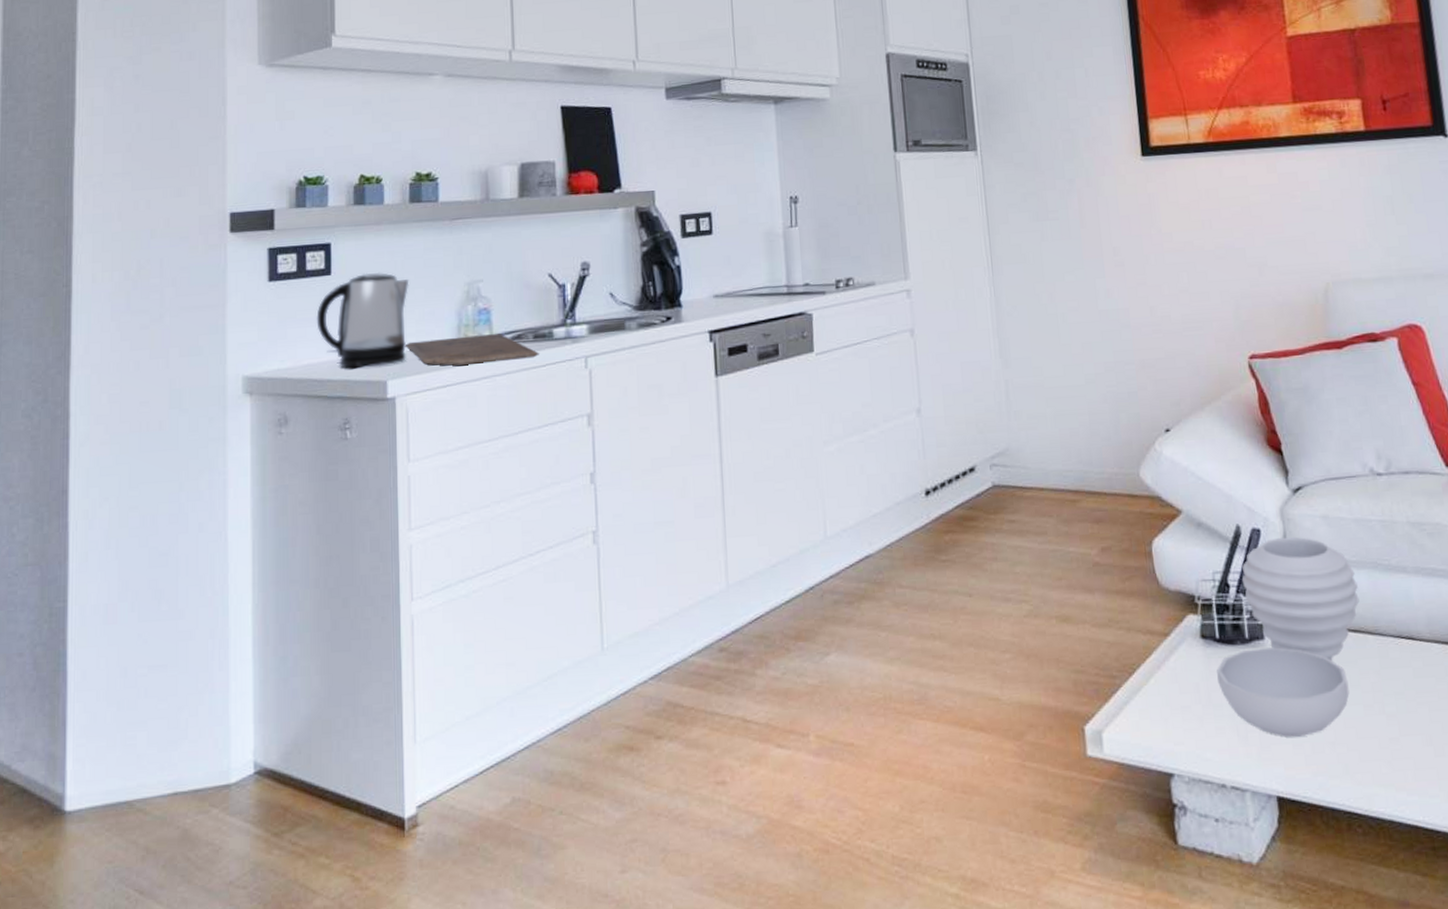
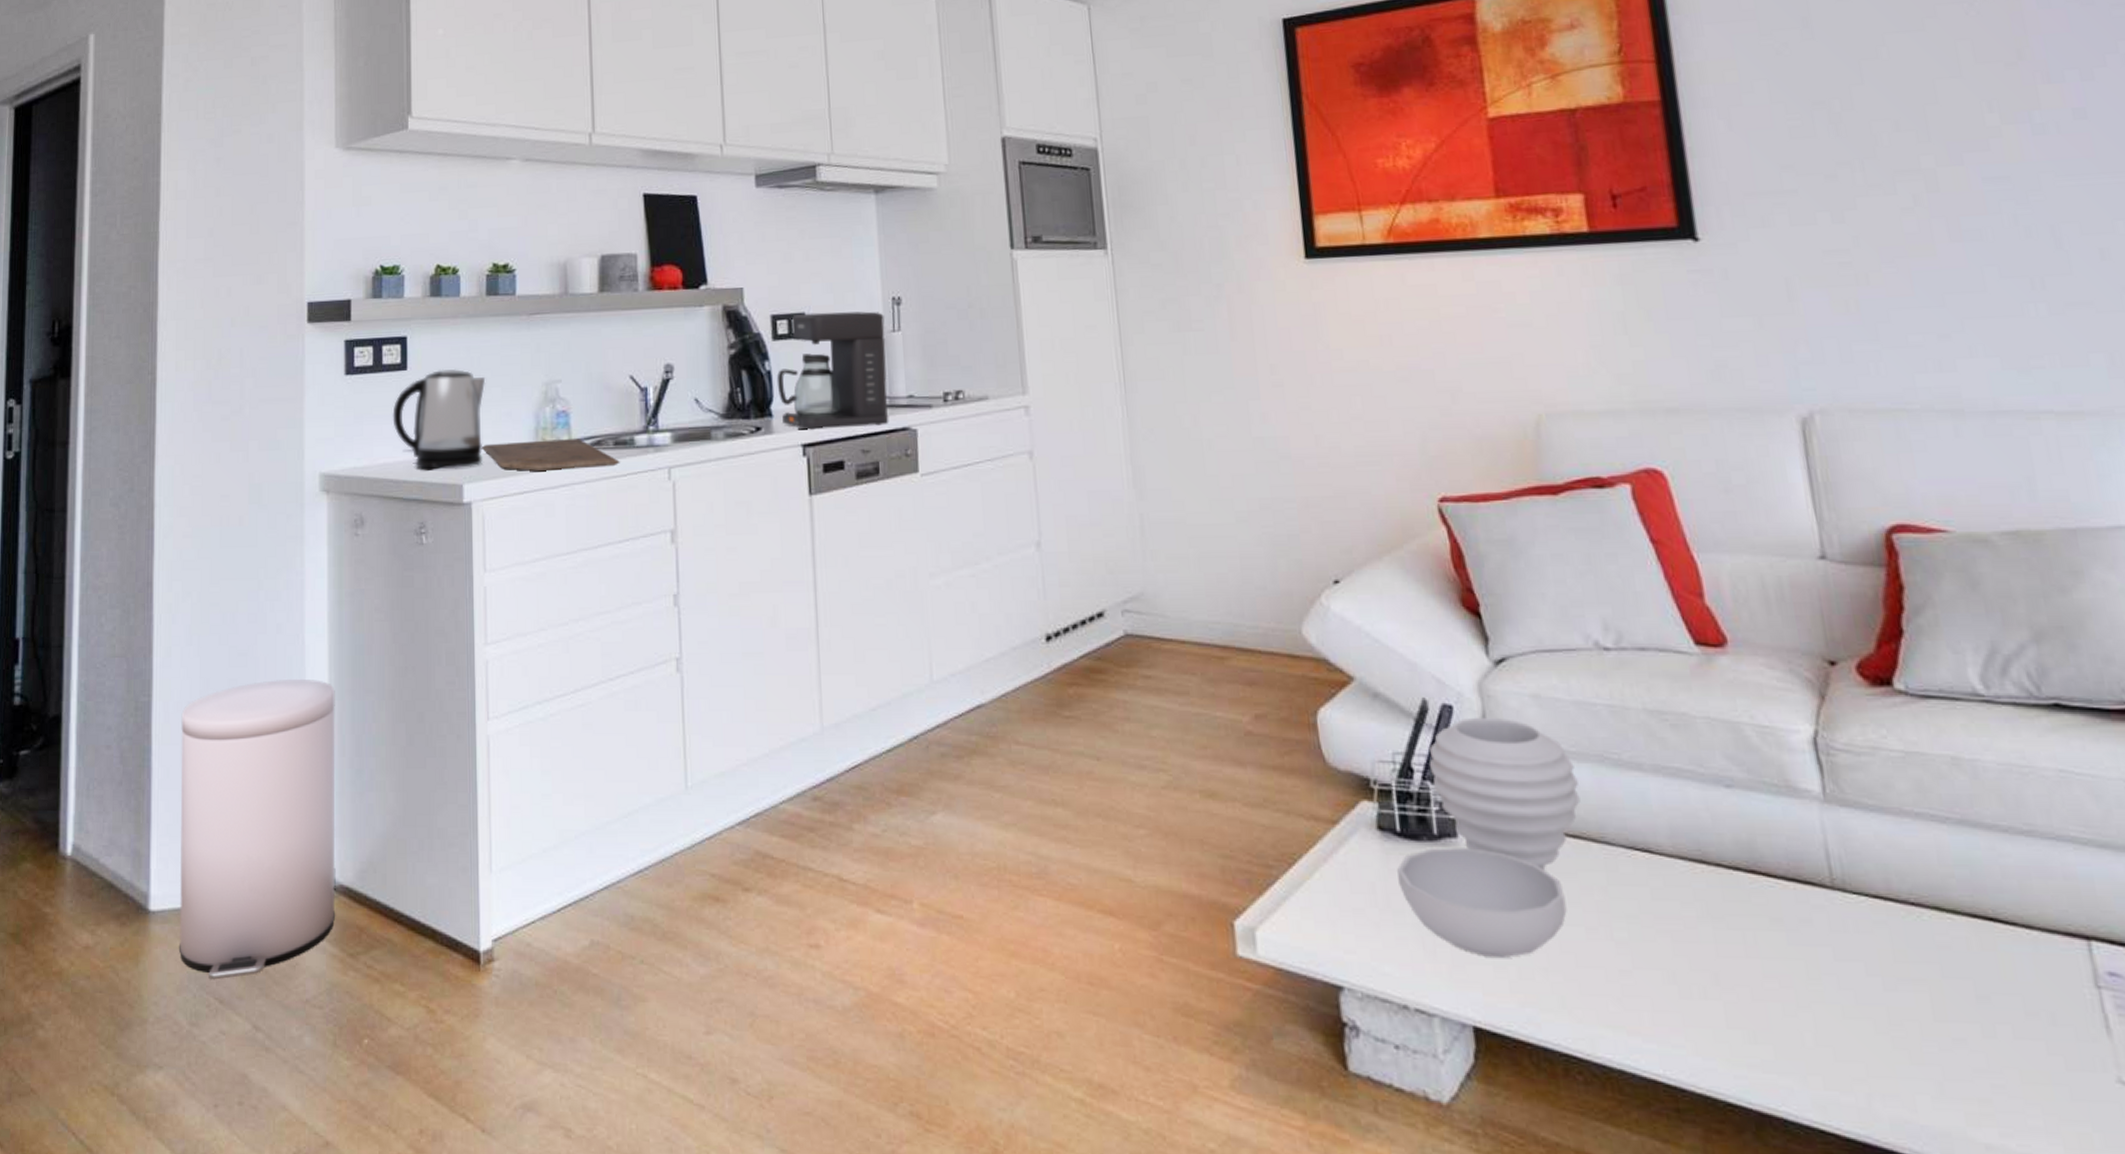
pedal bin: none [96,574,260,873] -> present [178,680,336,980]
coffee maker: none [685,209,788,319] -> present [776,311,889,431]

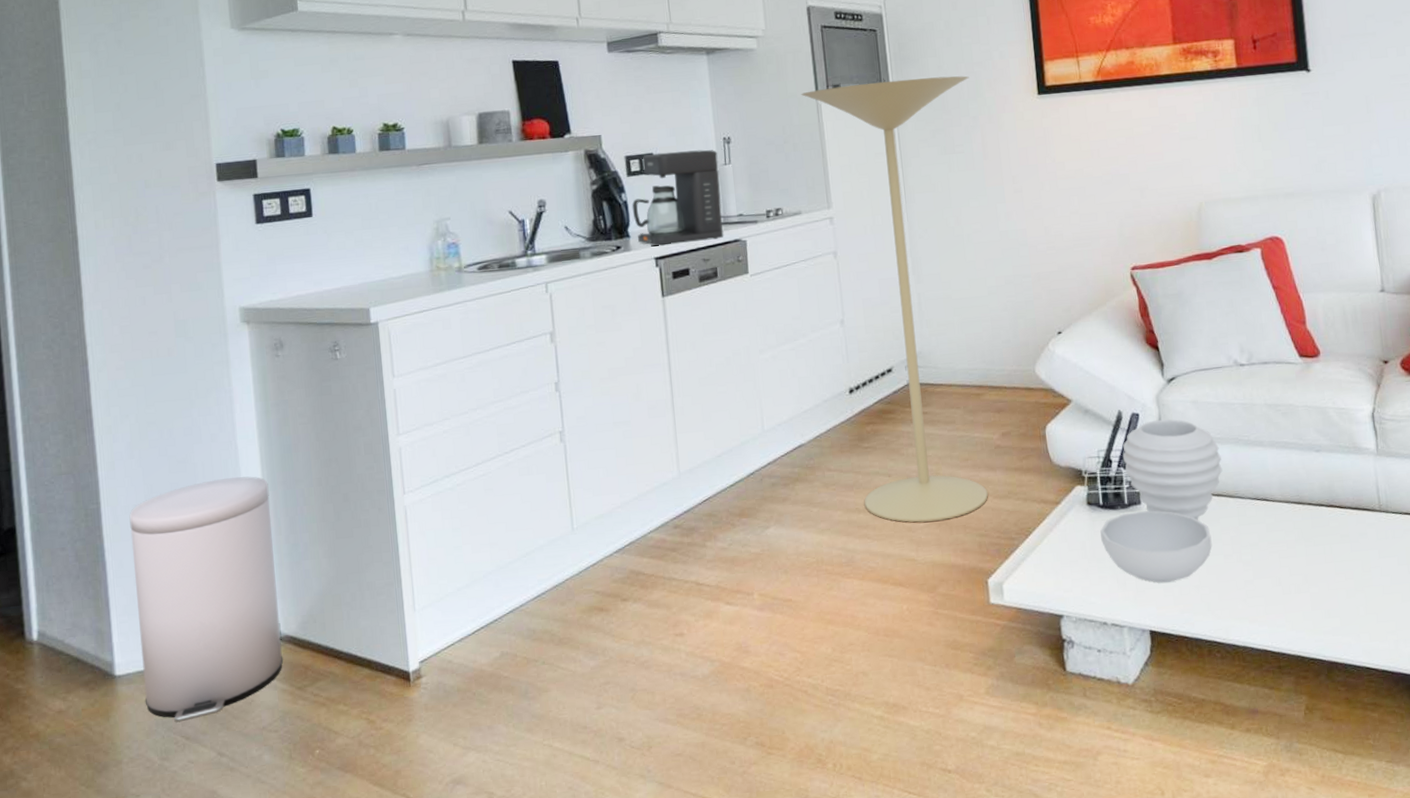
kettle: present [392,368,486,470] -> none [302,213,385,298]
cutting board: present [481,439,620,472] -> none [383,264,504,294]
floor lamp: none [990,230,1235,829] -> present [800,76,988,523]

